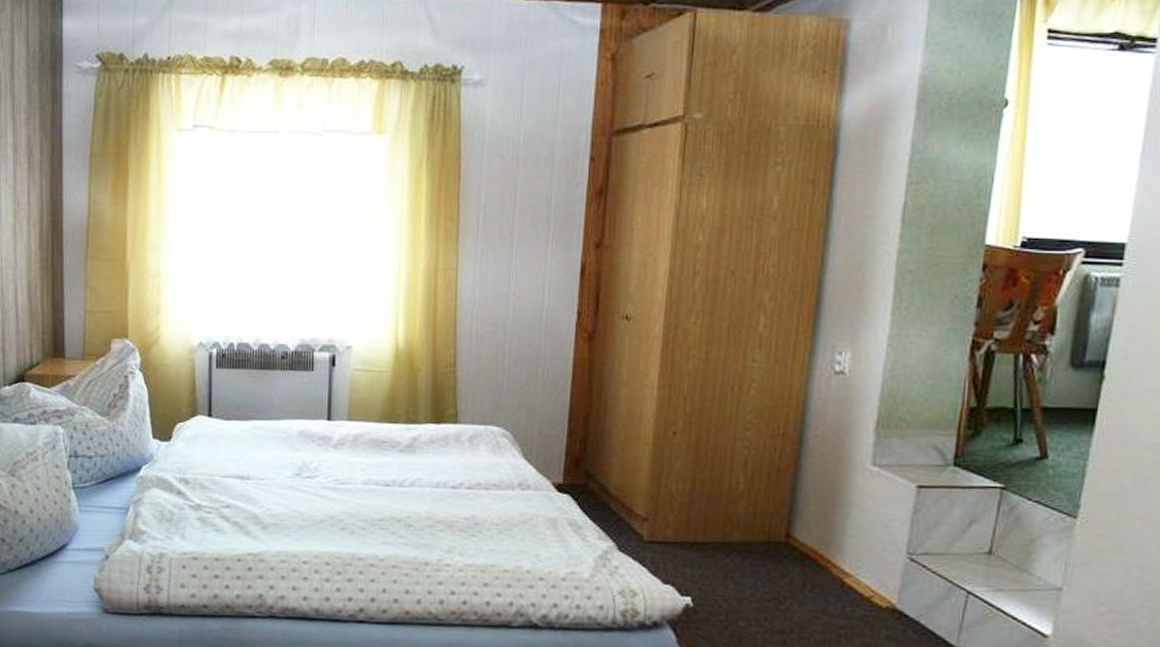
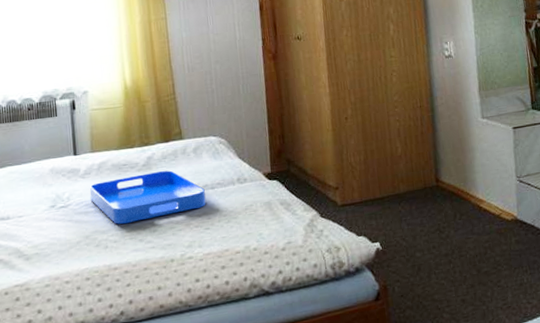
serving tray: none [340,456,476,511] -> present [89,170,206,225]

